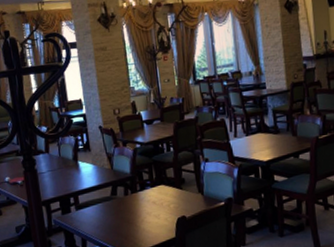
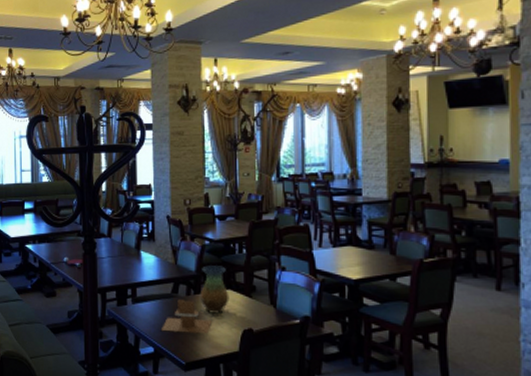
napkin holder: none [105,200,150,231] -> present [162,299,211,334]
vase: none [136,165,163,208] -> present [200,265,230,314]

